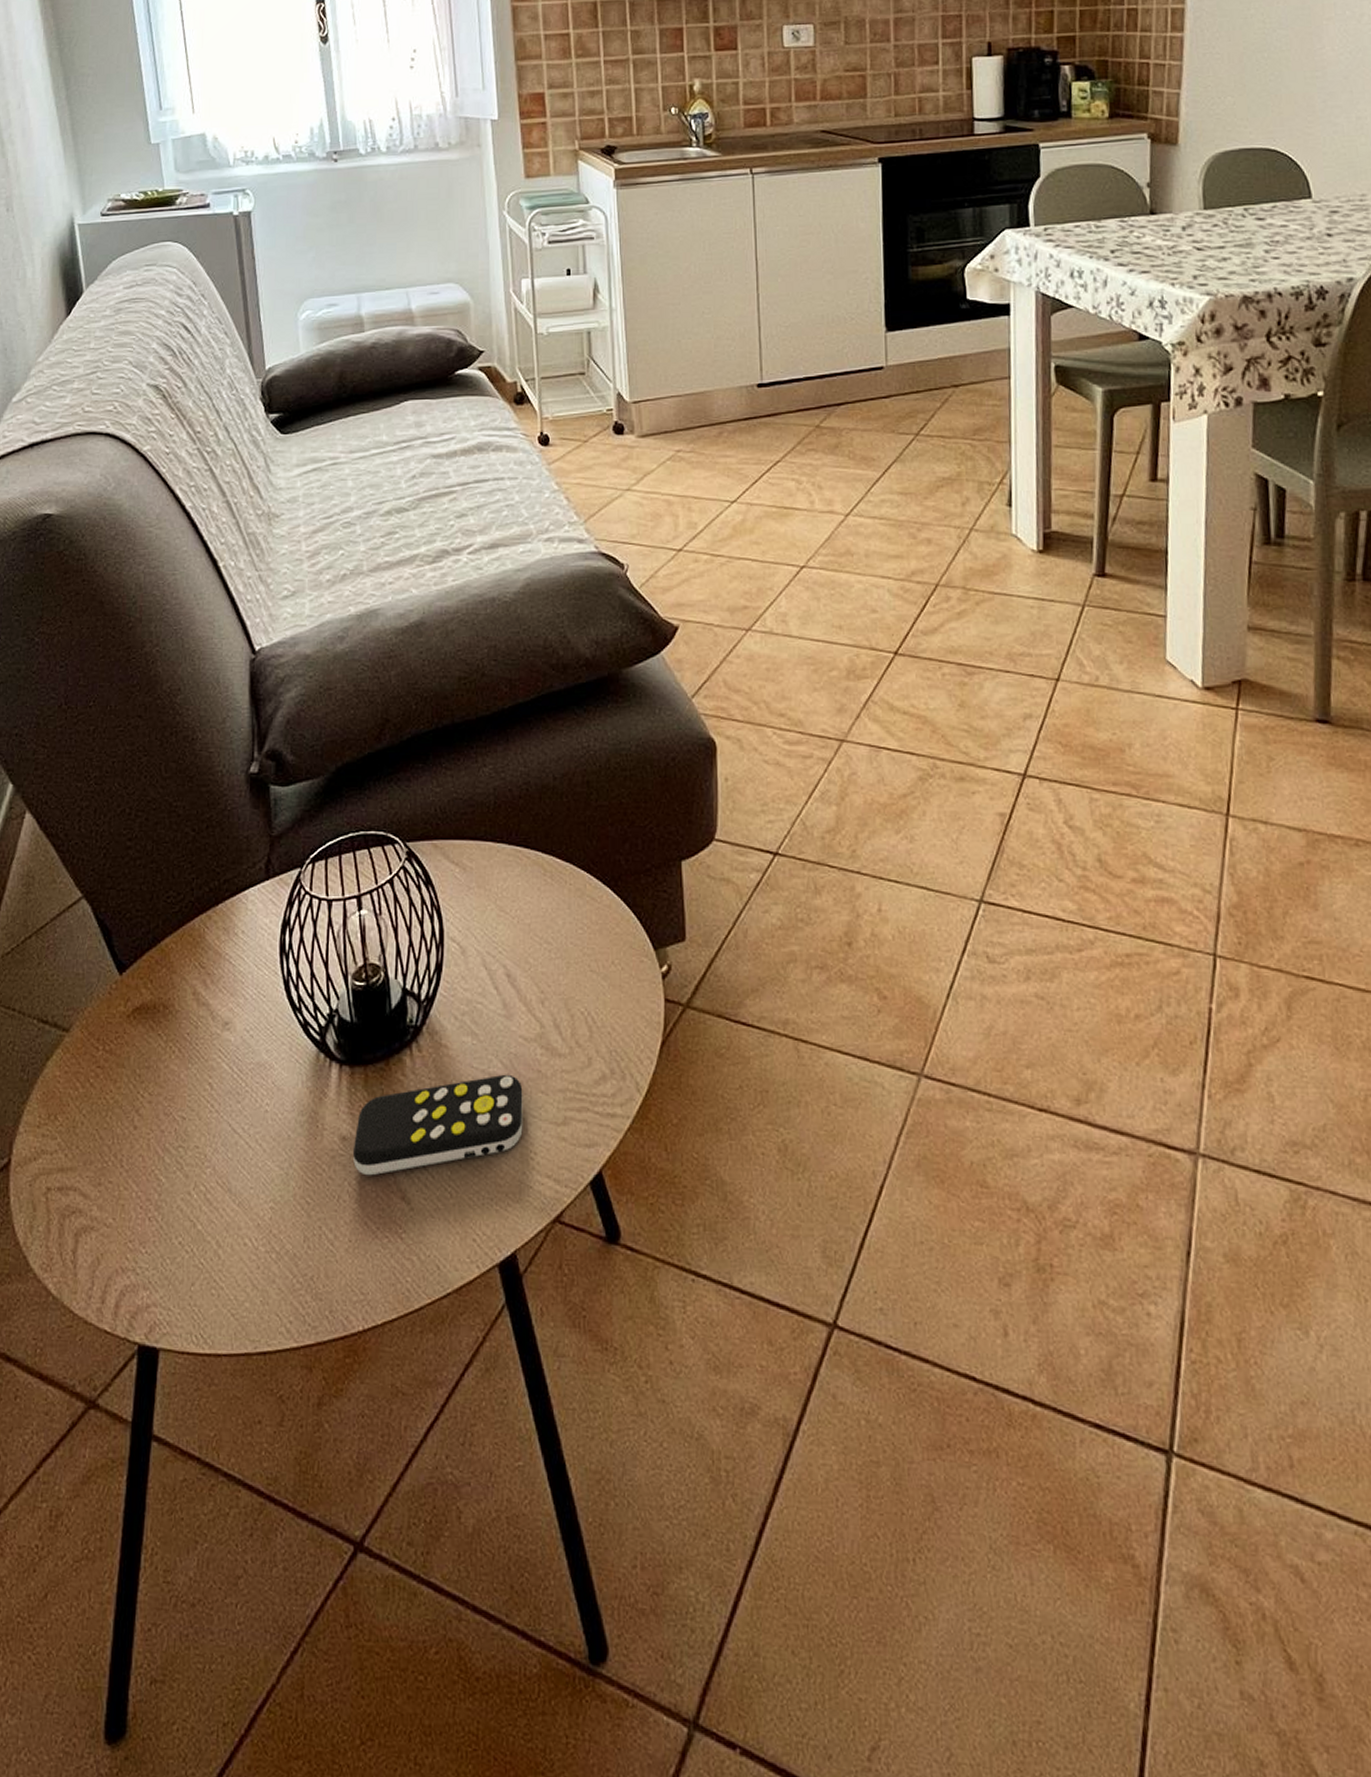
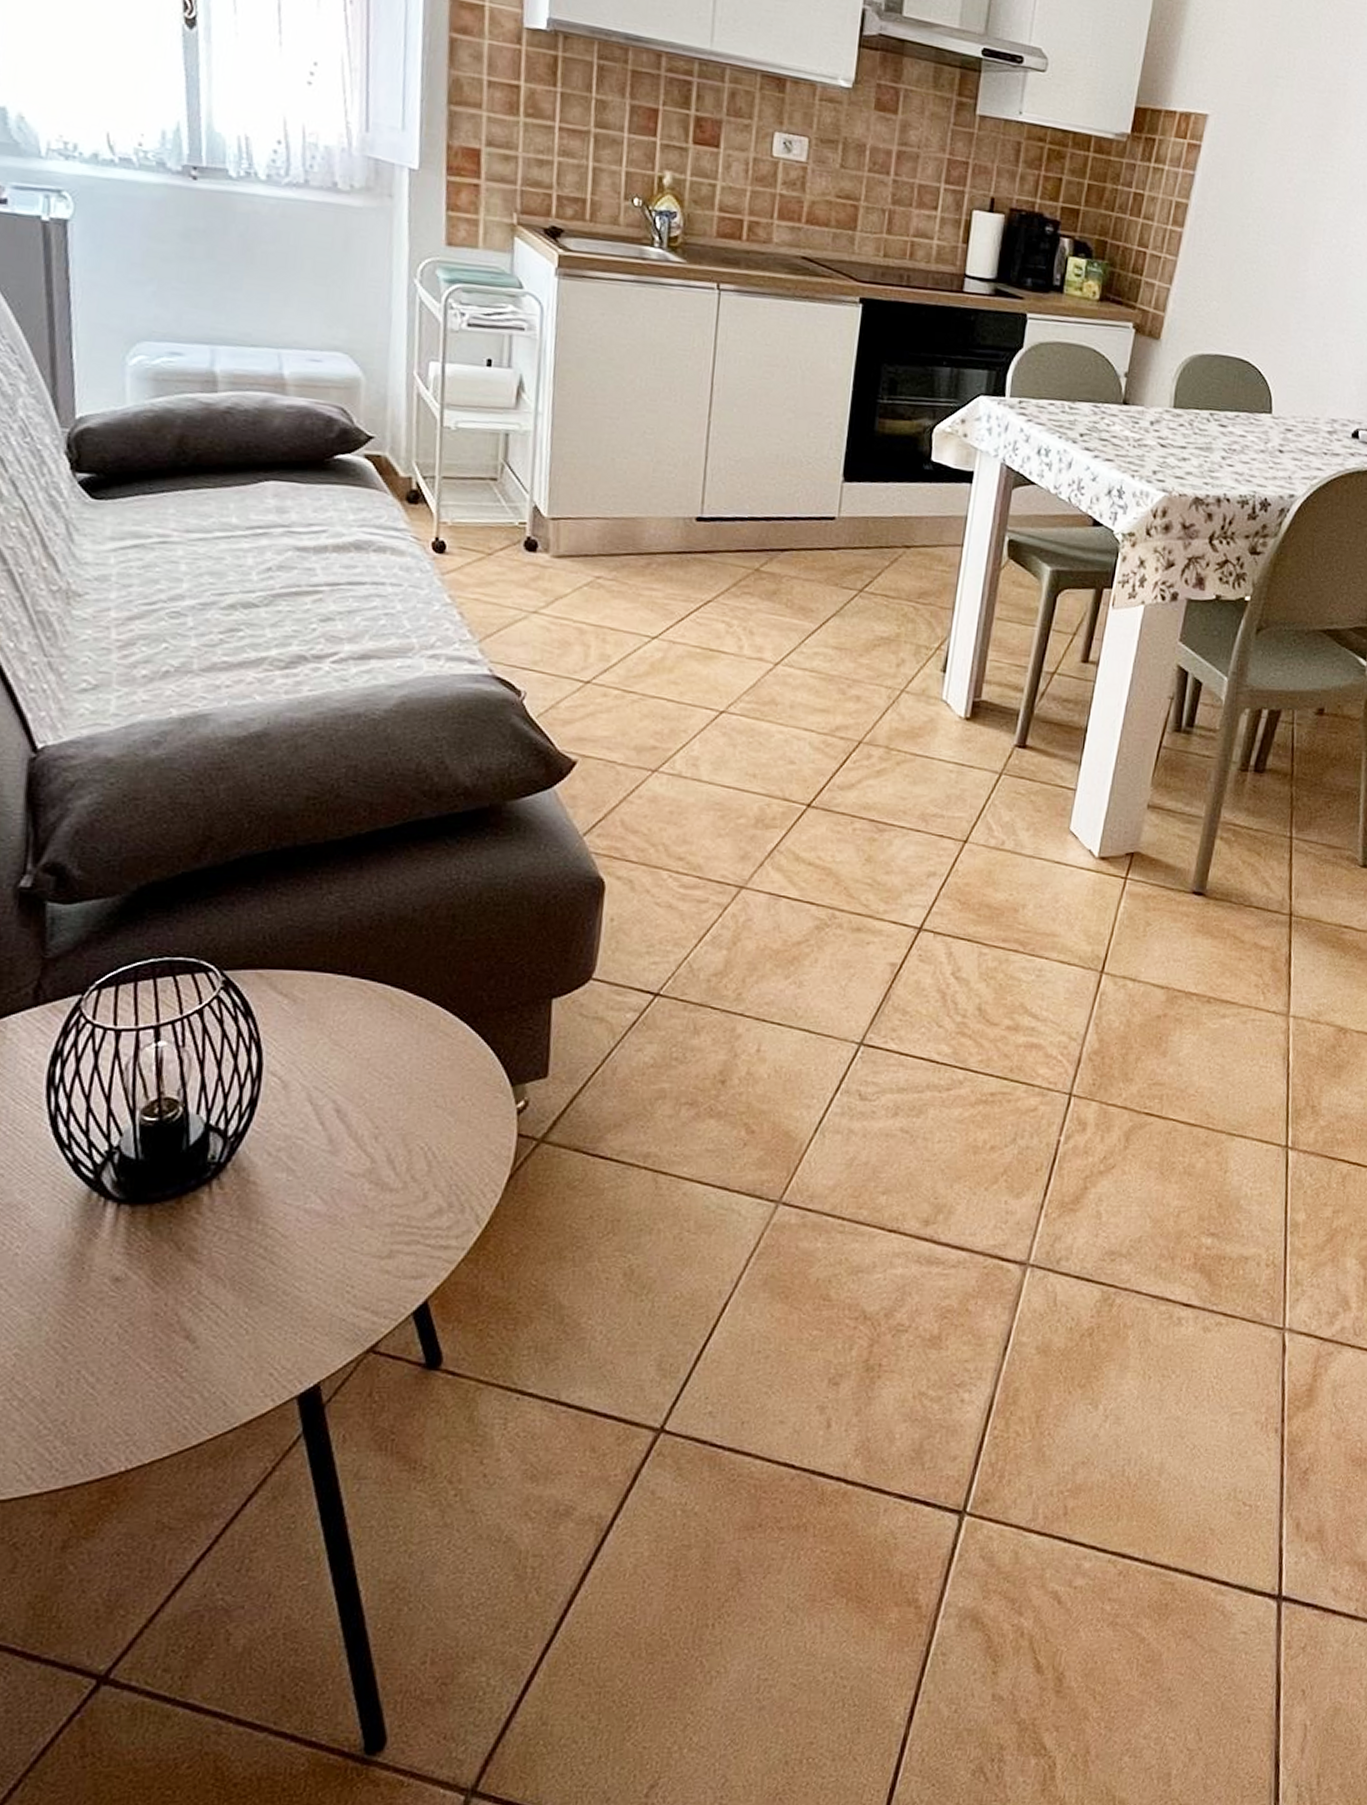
remote control: present [352,1074,523,1176] -> none [126,1210,344,1317]

